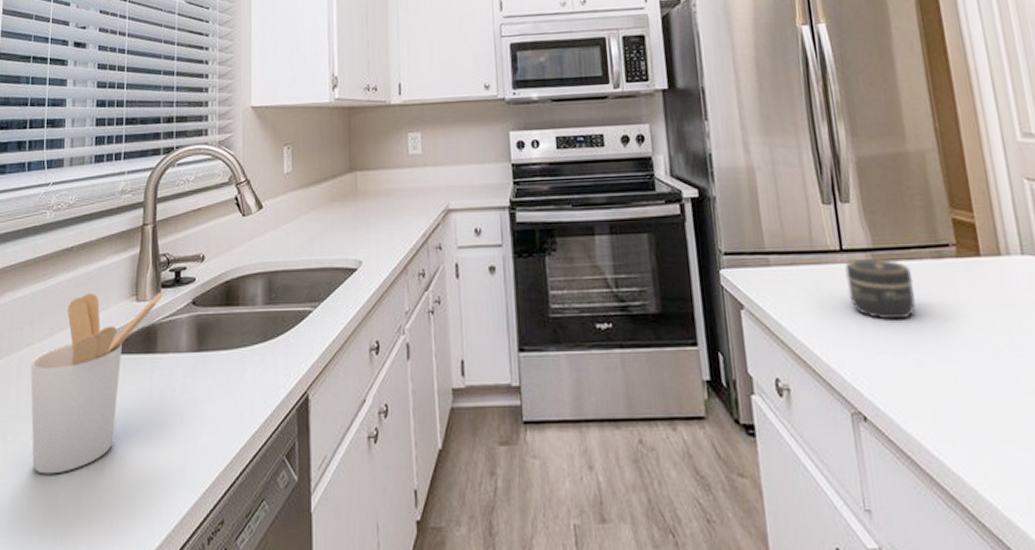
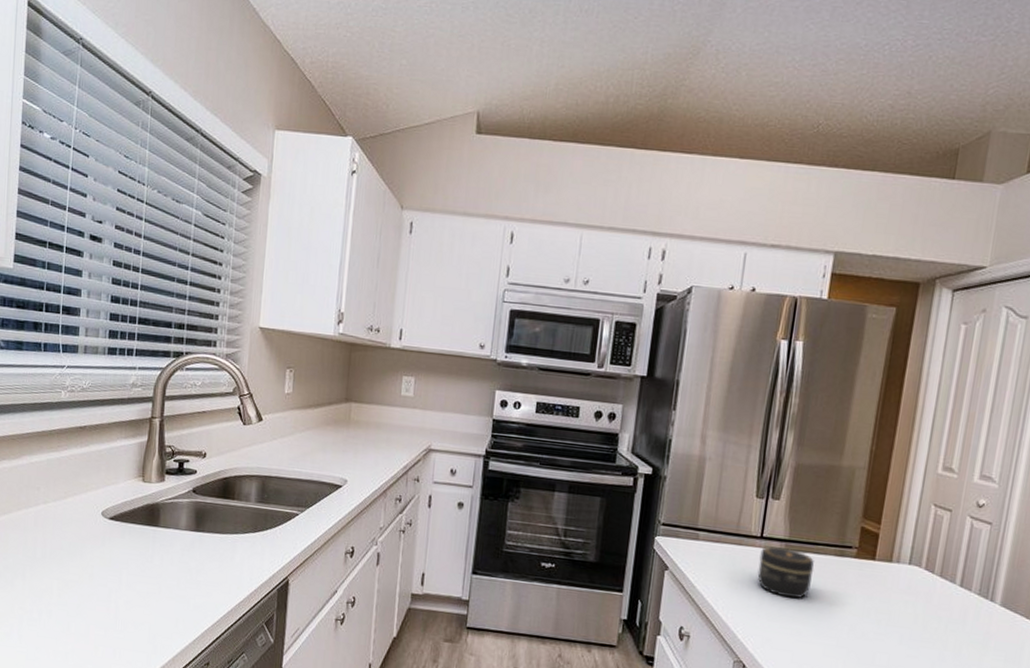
utensil holder: present [30,292,163,474] -> none [46,468,167,608]

